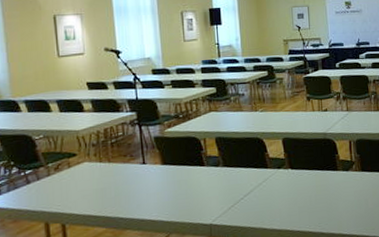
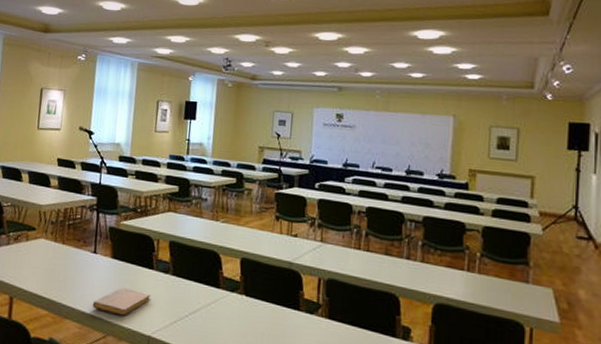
notebook: none [150,187,207,214] -> present [92,287,151,316]

